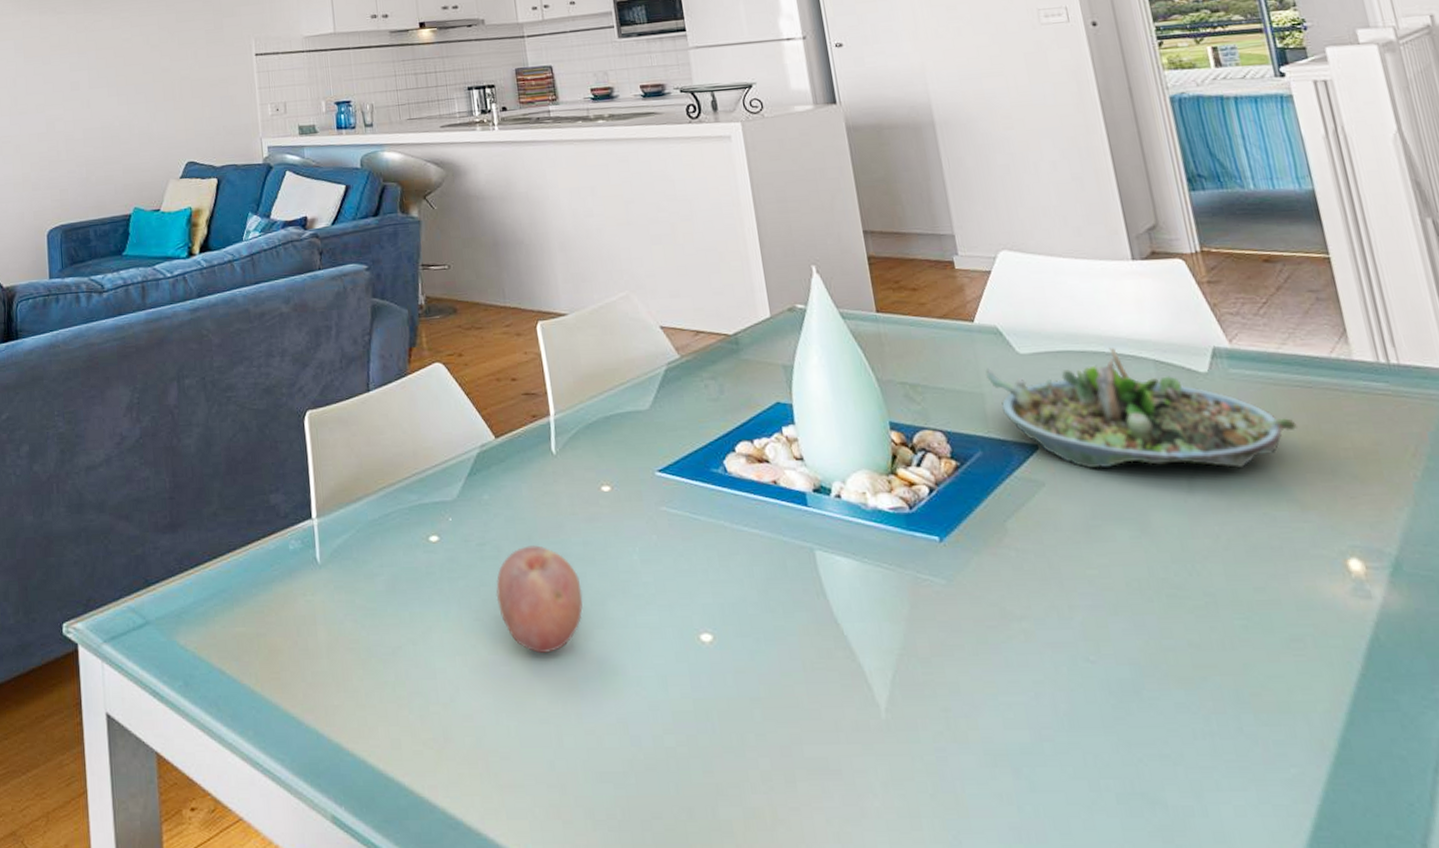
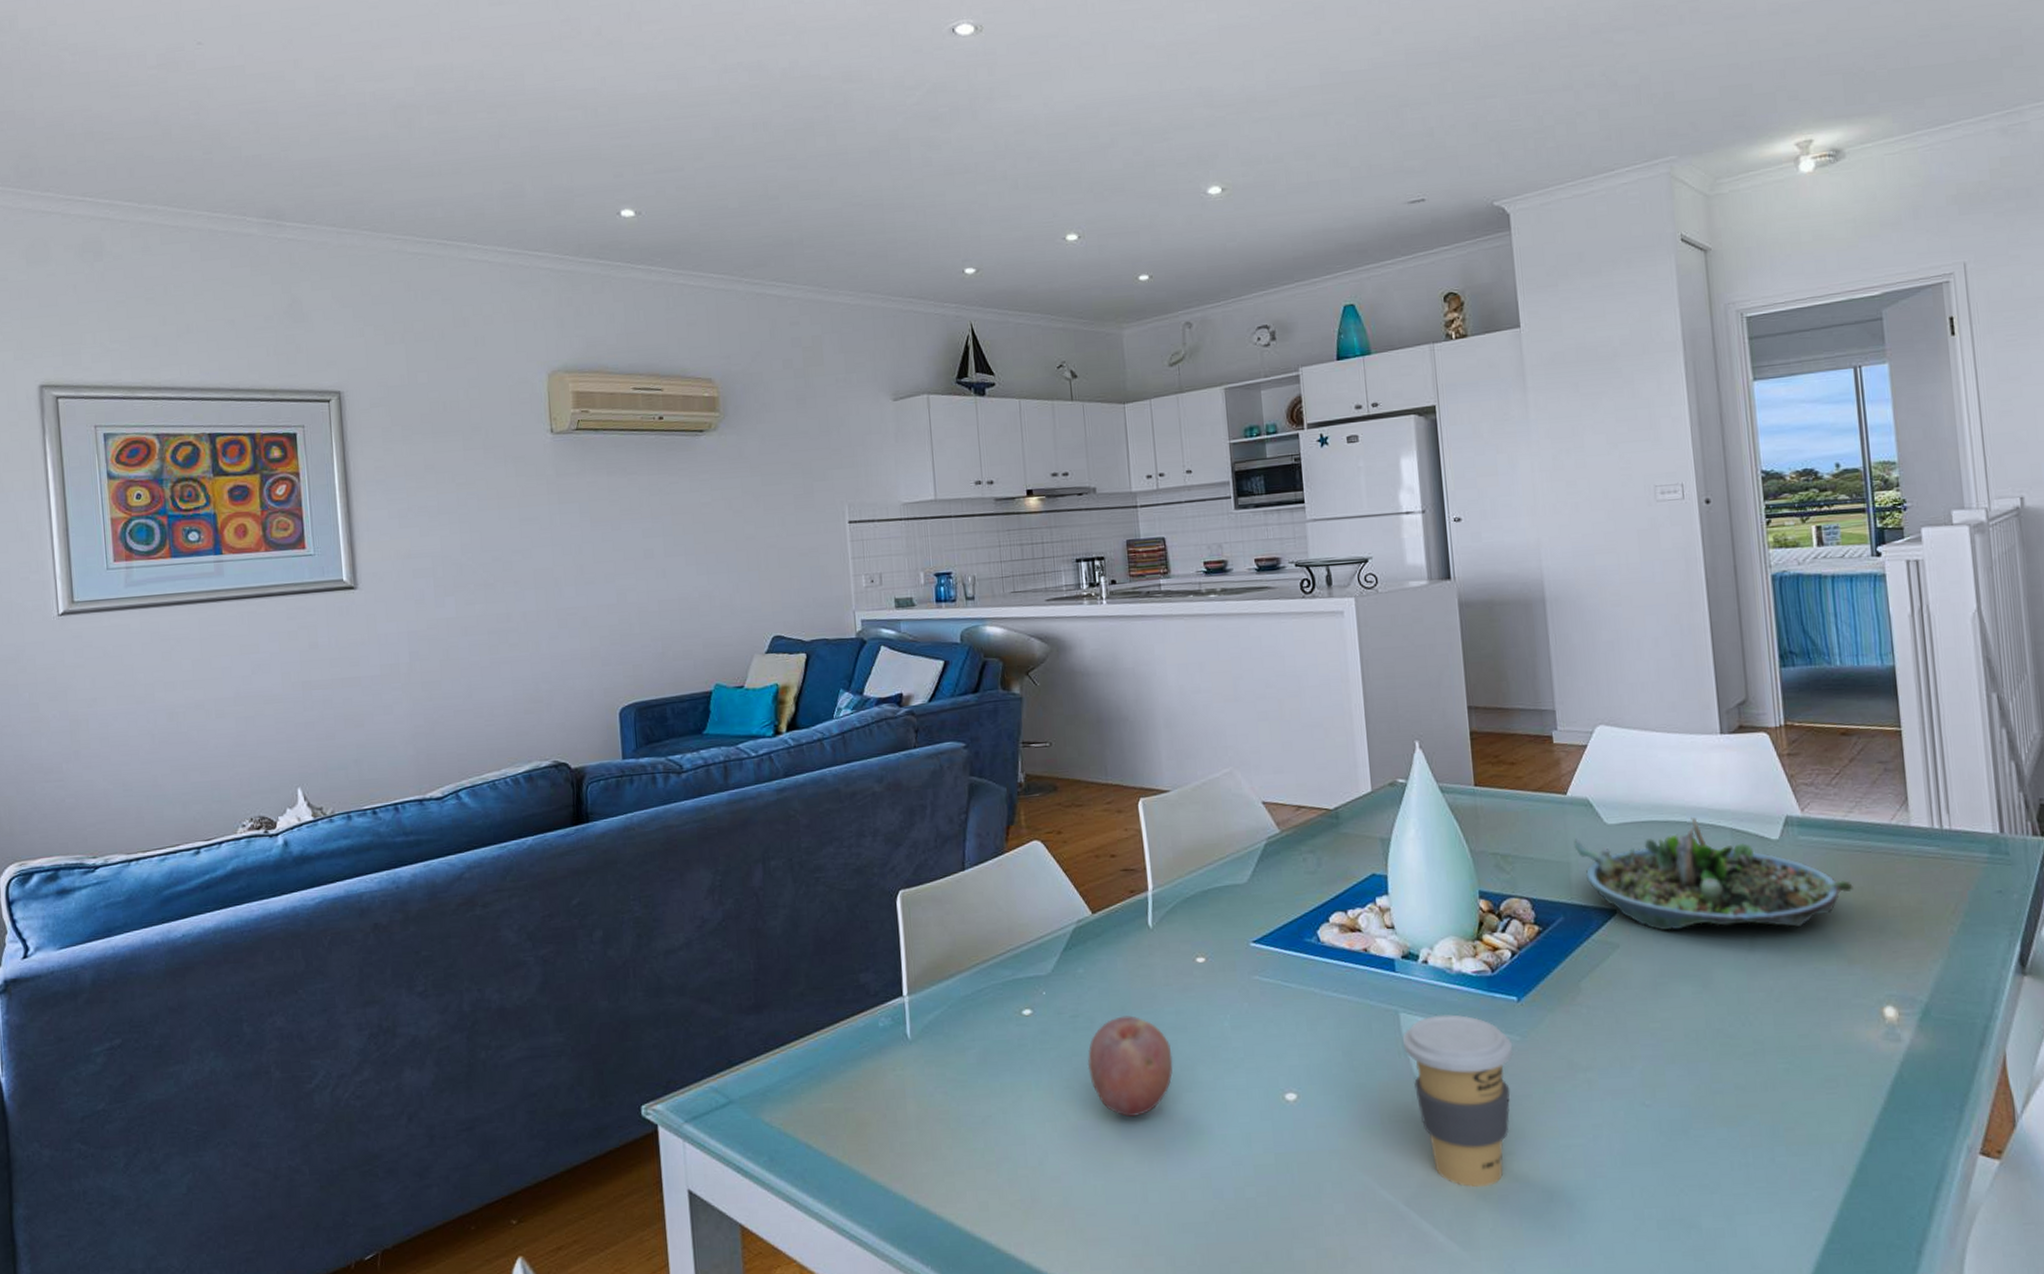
coffee cup: none [819,554,943,747] -> present [1402,1014,1513,1188]

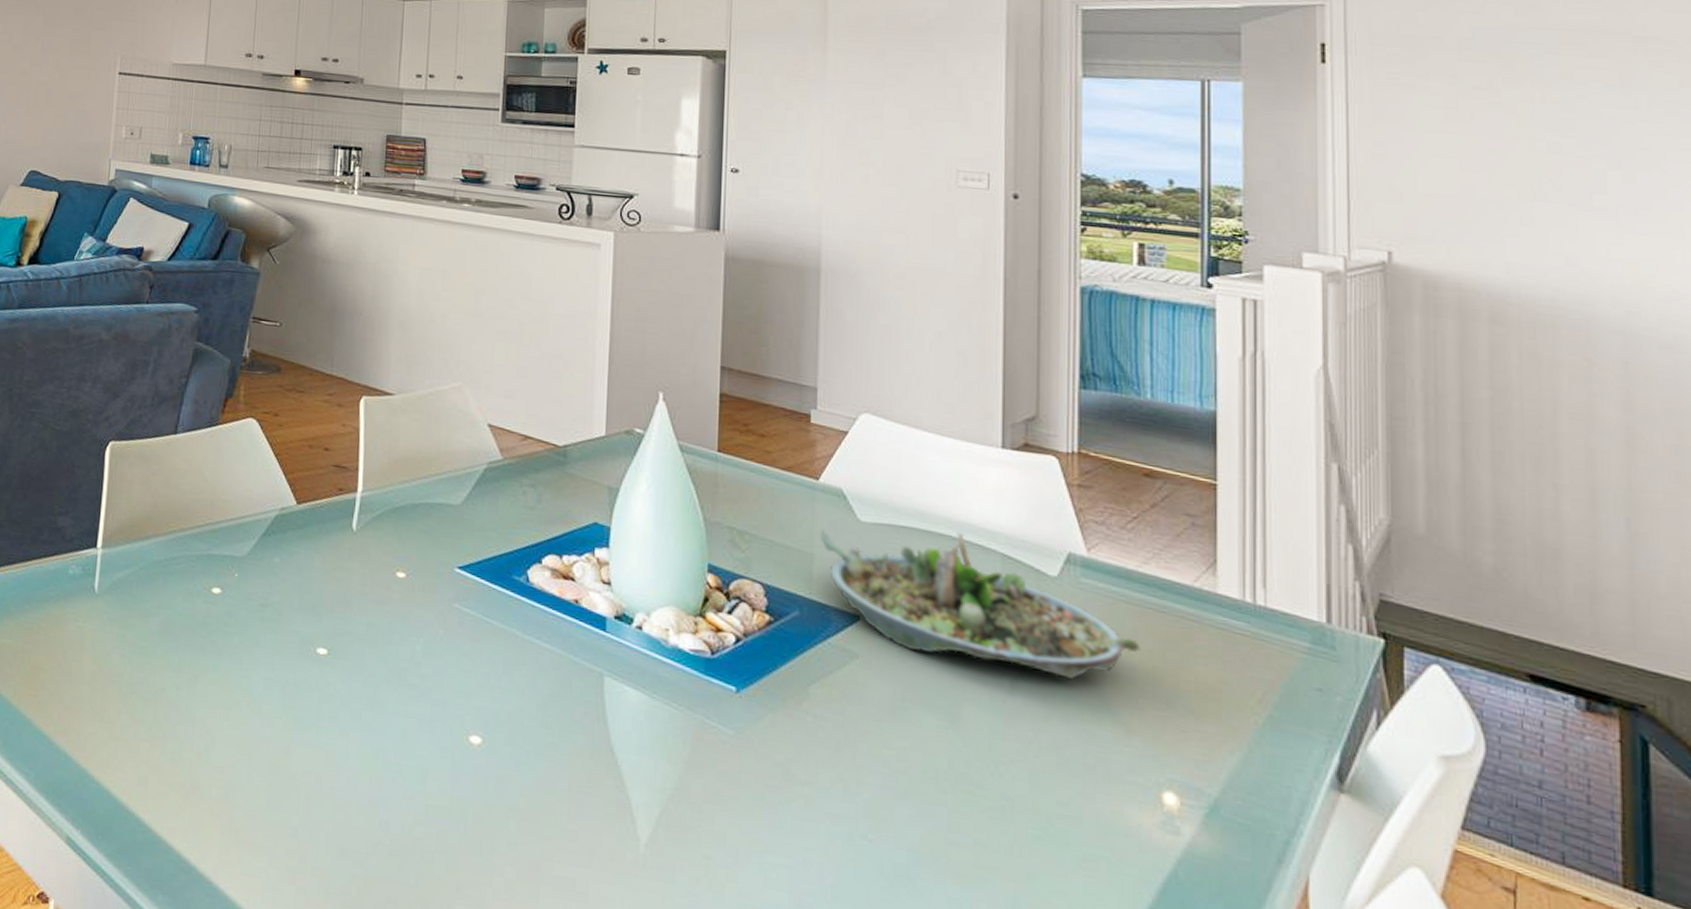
fruit: present [1087,1015,1173,1117] -> none [269,615,358,724]
coffee cup: present [1402,1014,1513,1188] -> none [603,686,724,888]

